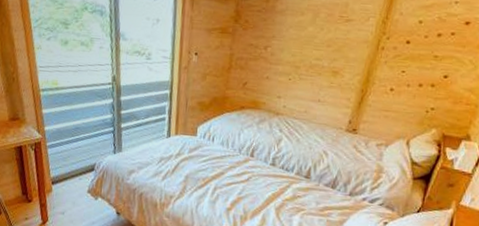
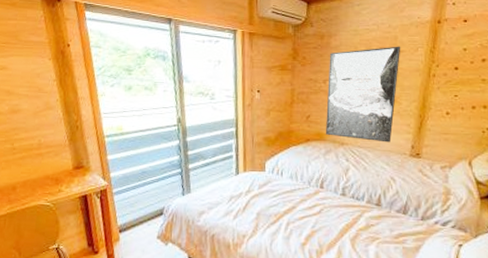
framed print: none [260,14,351,116] -> present [325,46,401,143]

